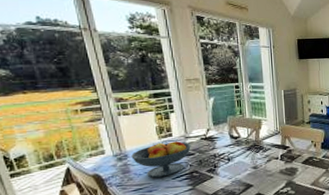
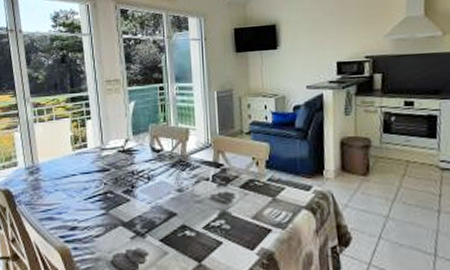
fruit bowl: present [131,140,191,178] -> none [43,152,107,197]

